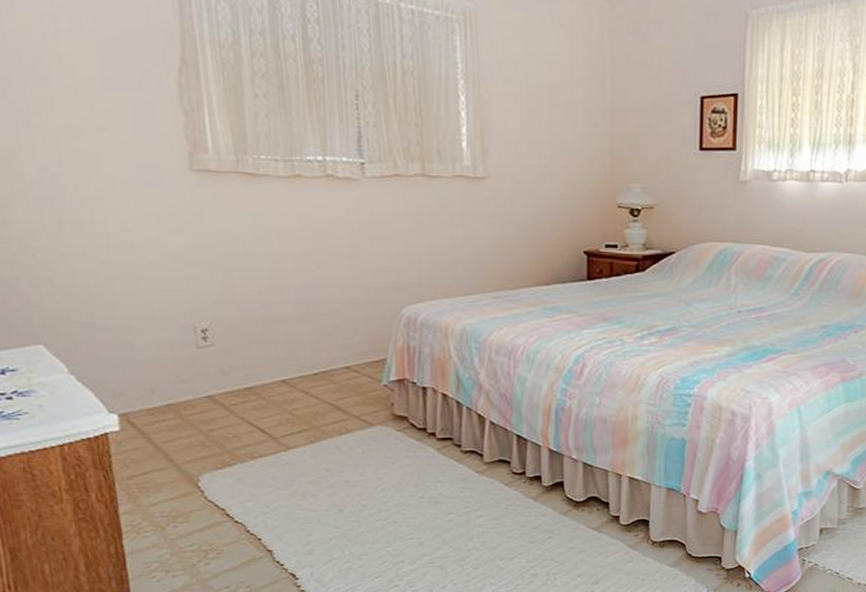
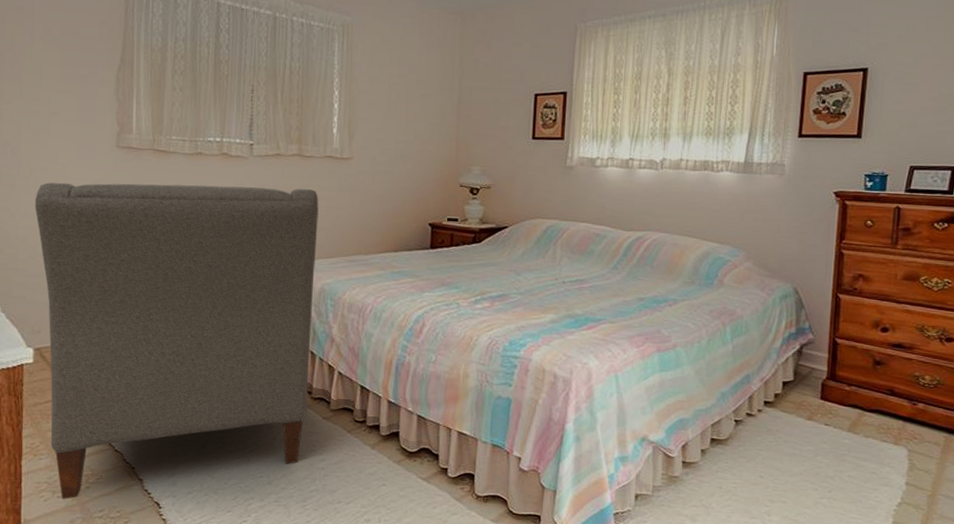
chair: none [92,214,458,578] -> present [34,182,319,499]

